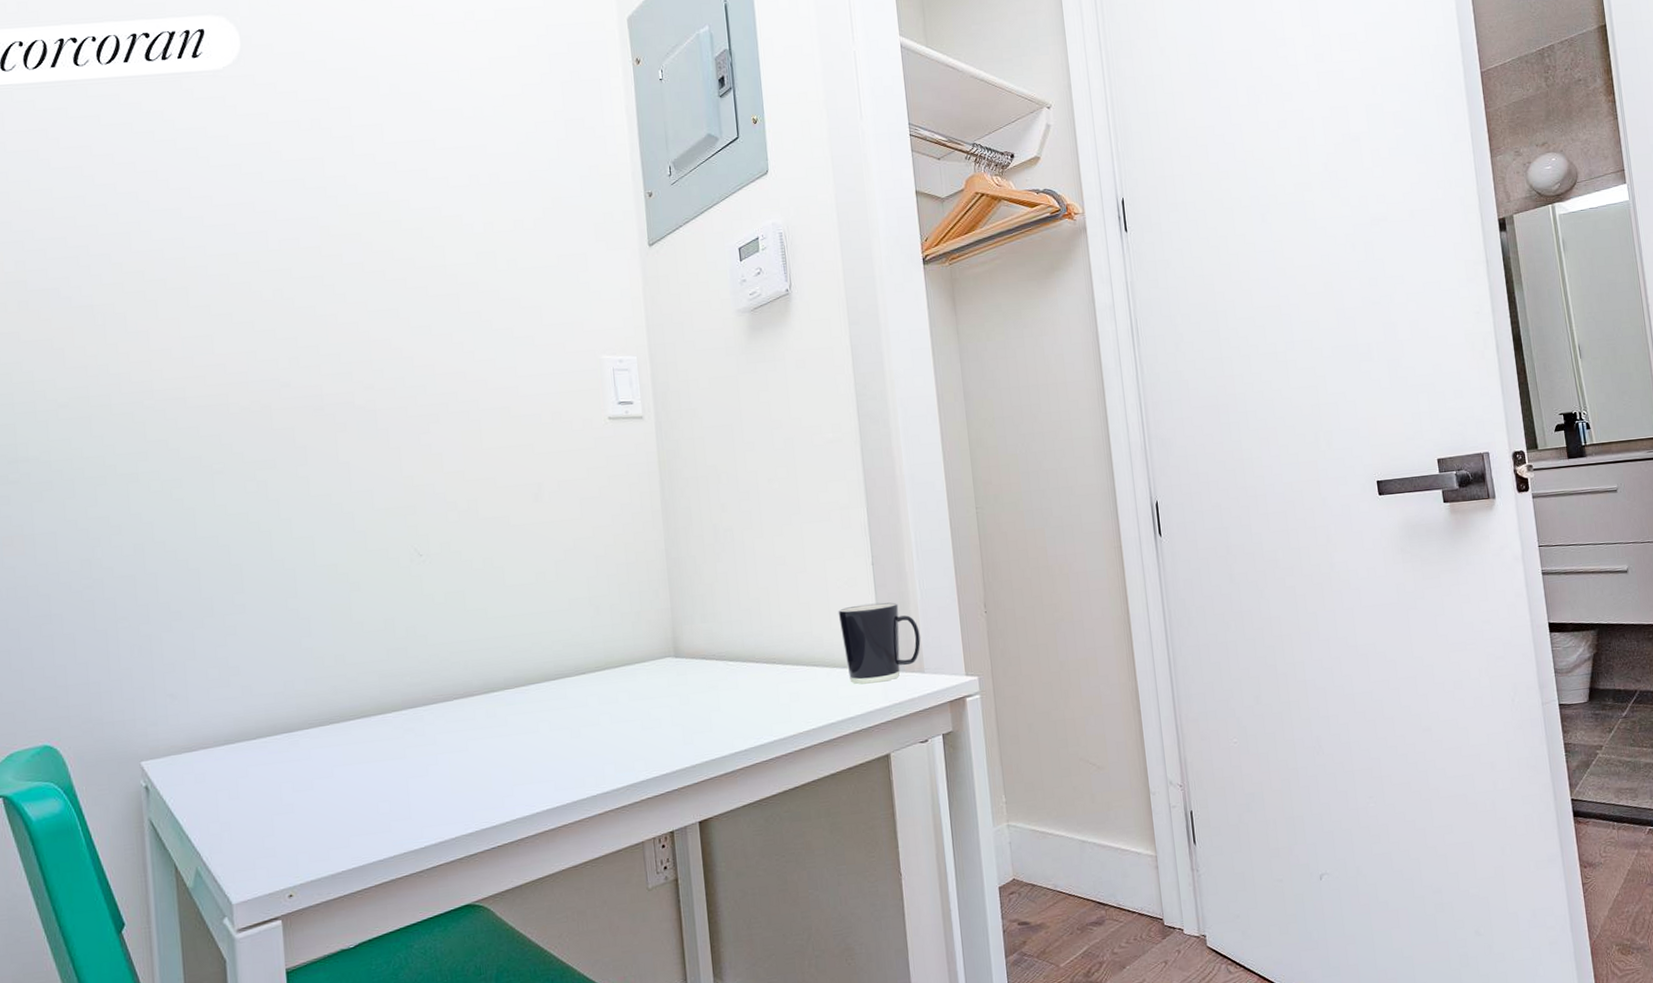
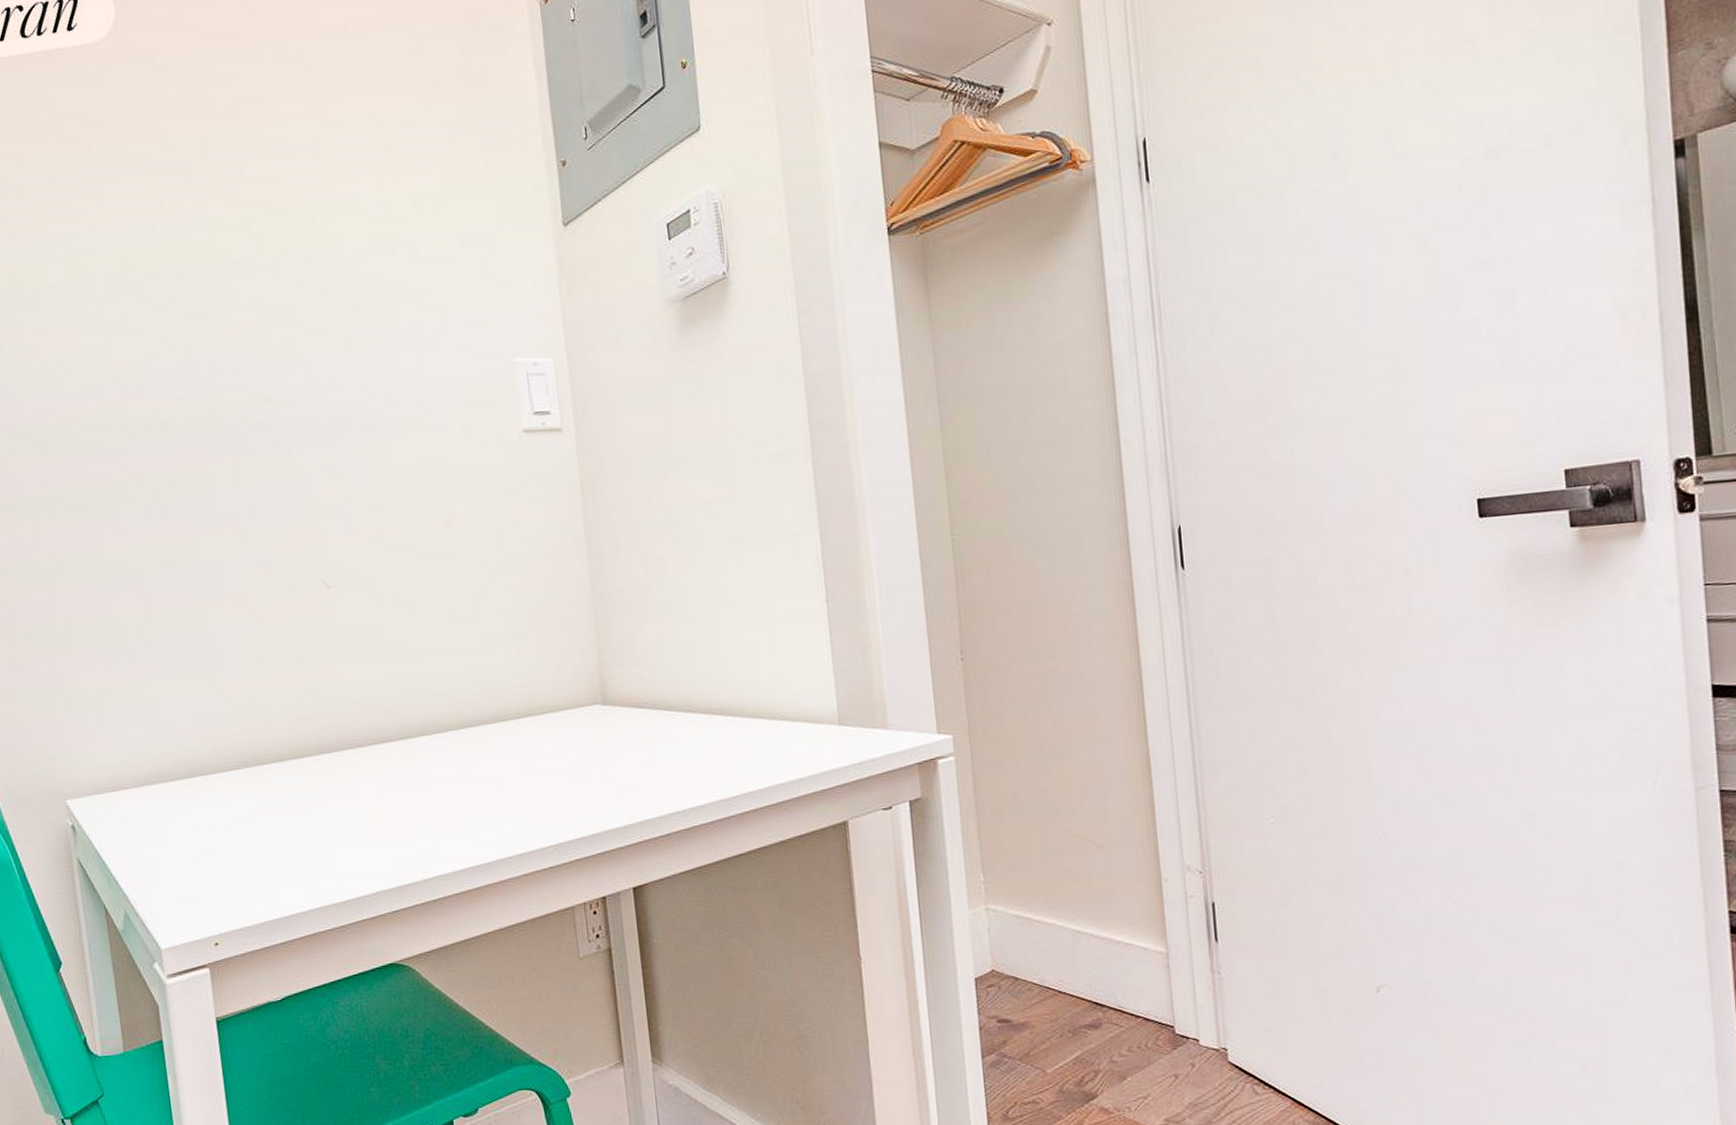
mug: present [838,602,921,684] -> none [786,646,884,741]

